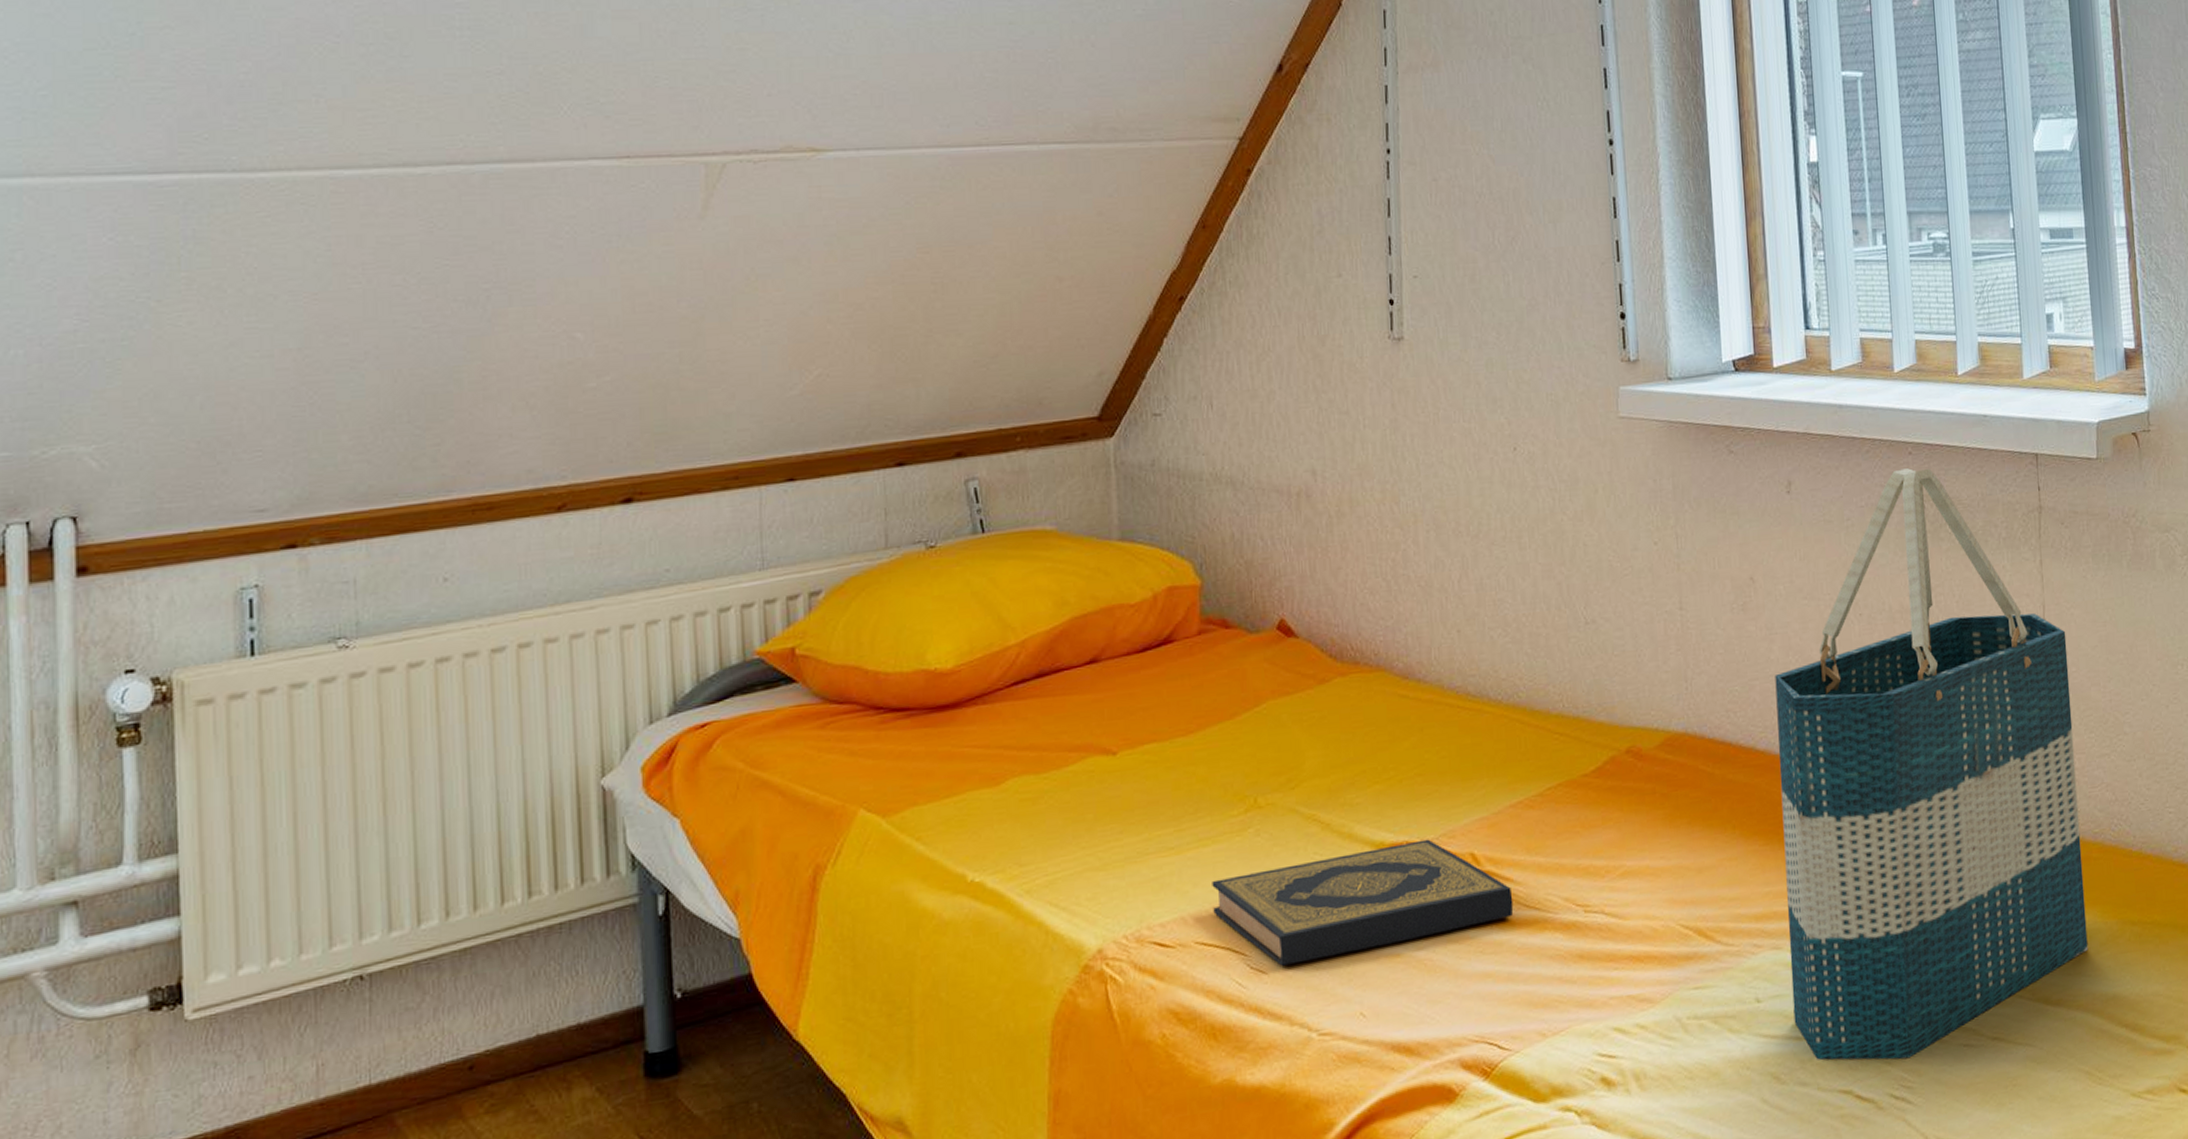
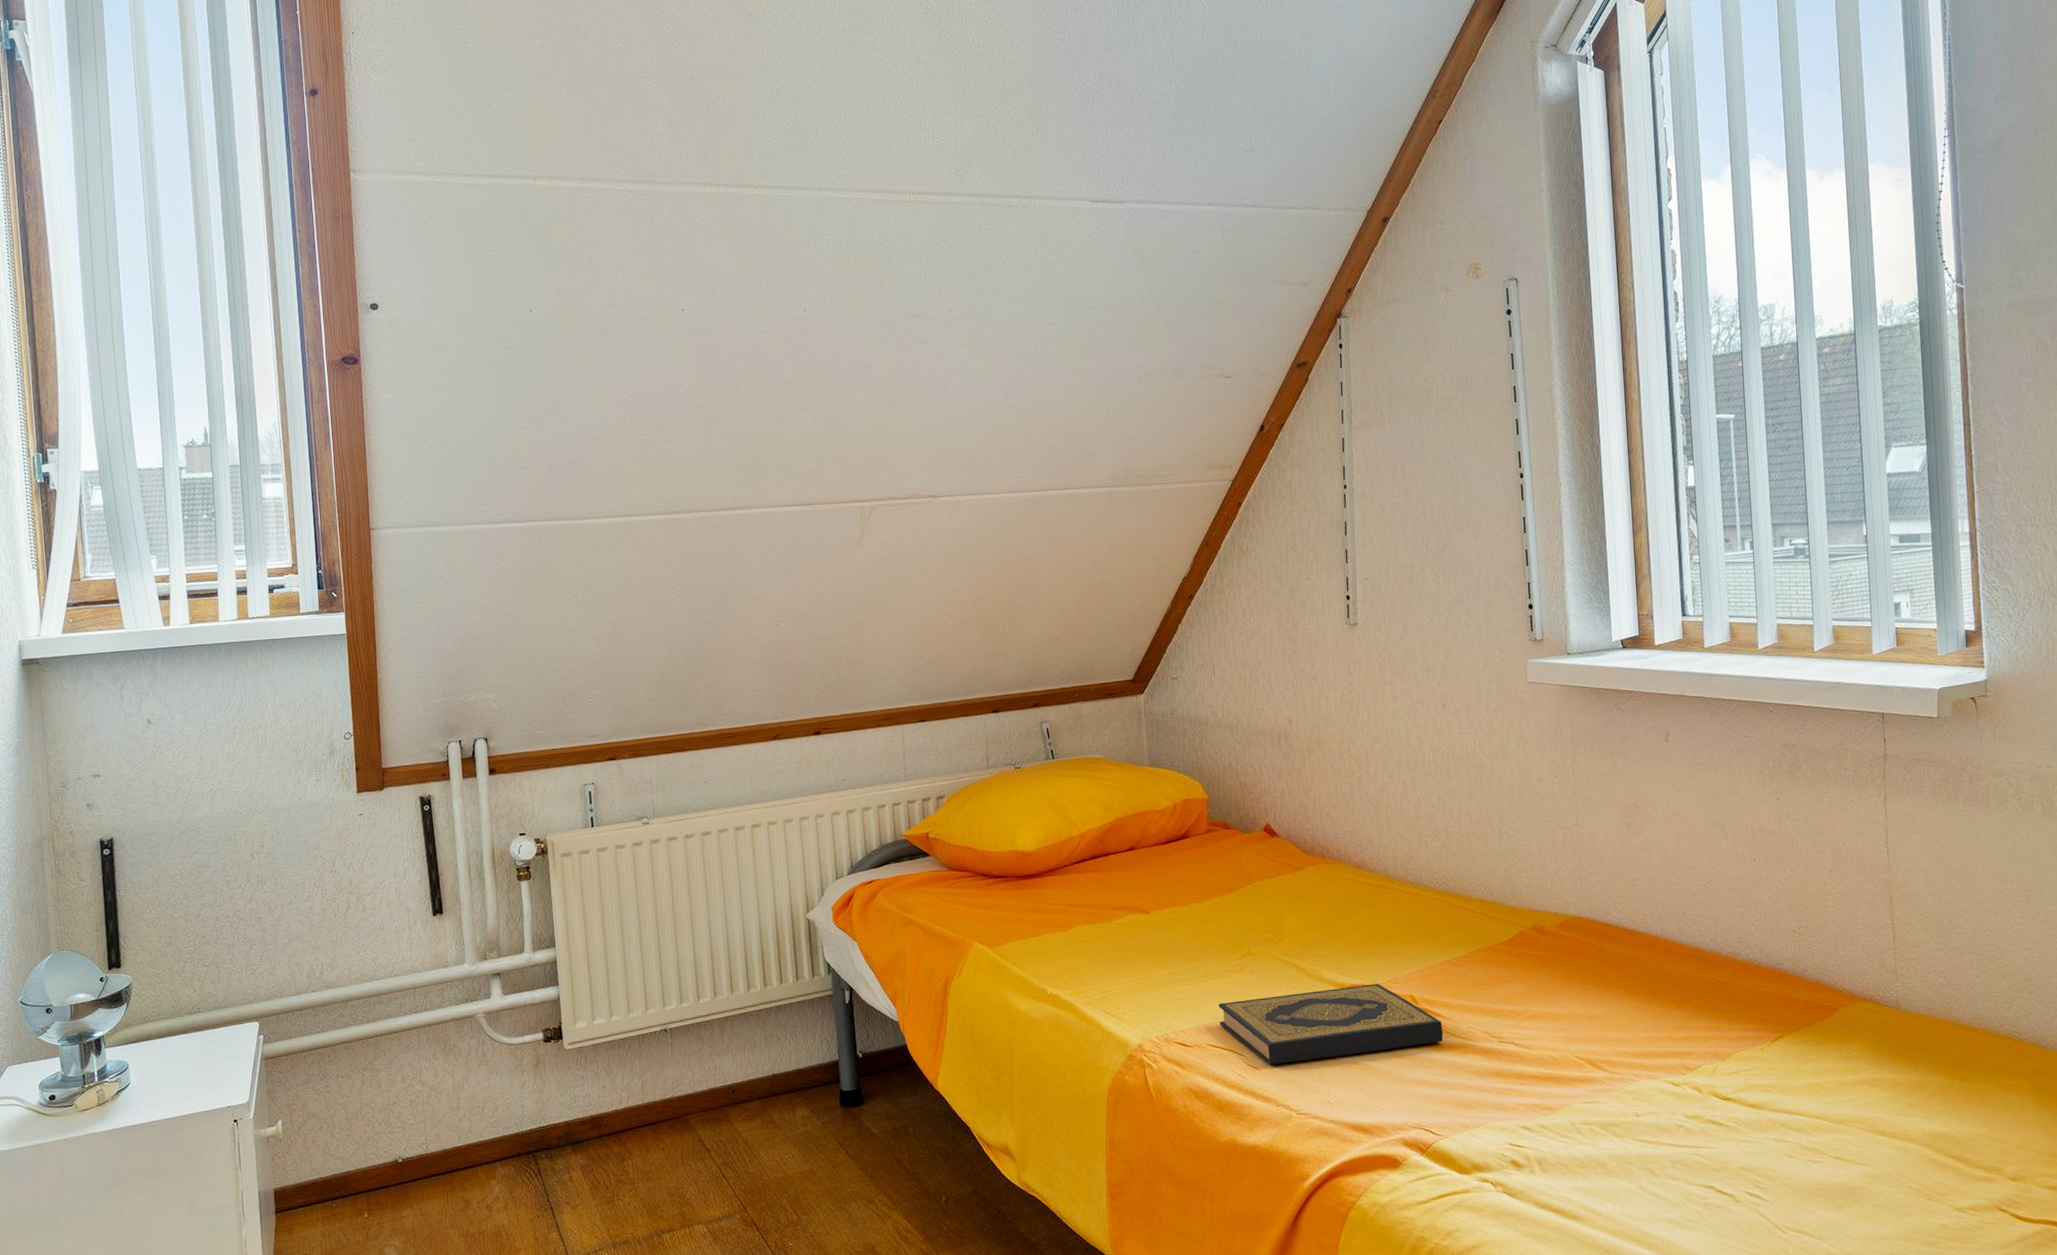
tote bag: present [1775,468,2088,1061] -> none [1654,723,1920,1167]

